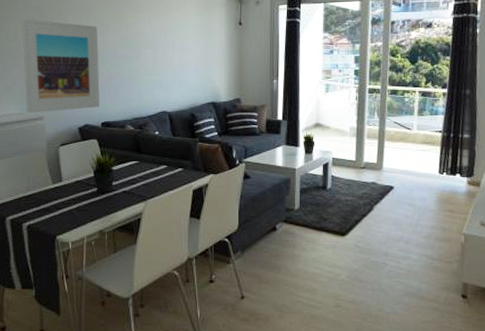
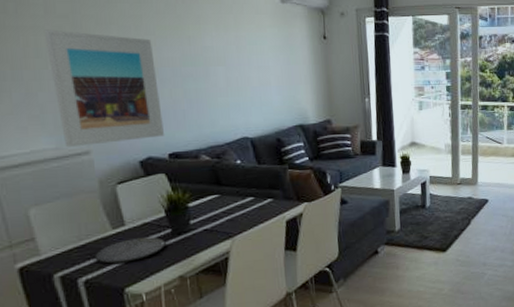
plate: none [37,193,92,213] -> present [94,237,166,264]

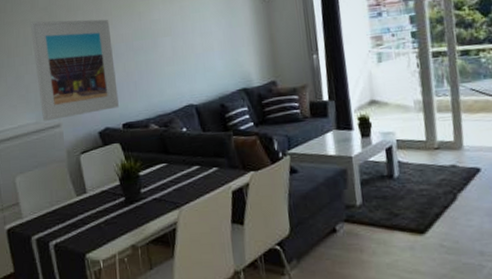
plate: present [94,237,166,264] -> none [62,205,120,229]

